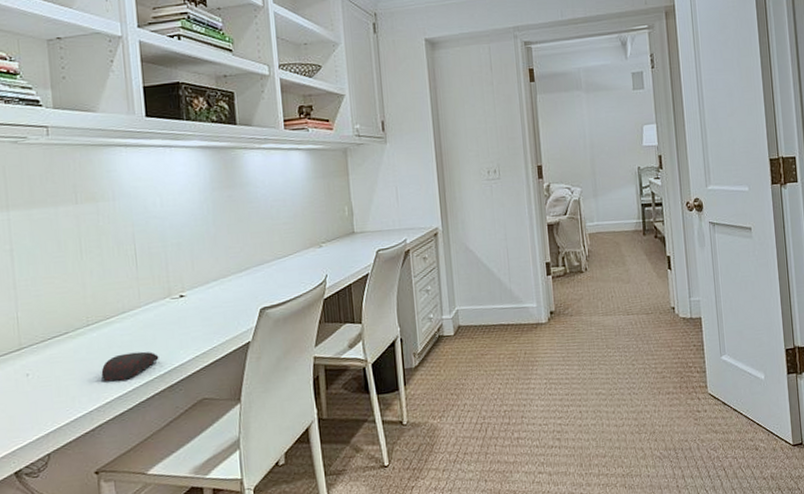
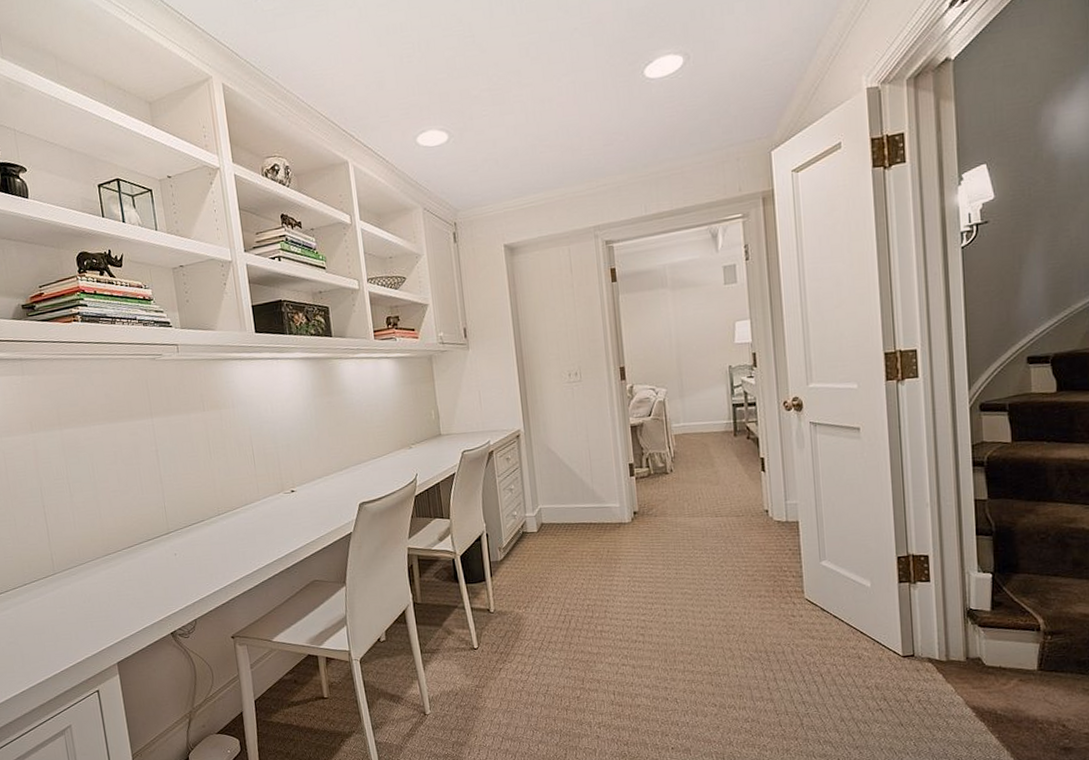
computer mouse: present [101,351,159,382] -> none [231,538,277,563]

